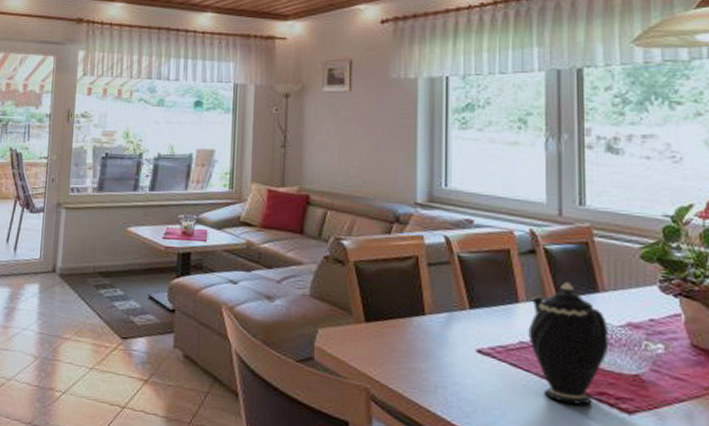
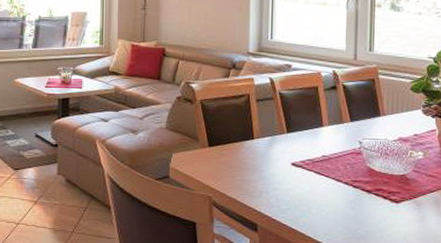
teapot: present [528,281,609,405] -> none [329,109,386,199]

